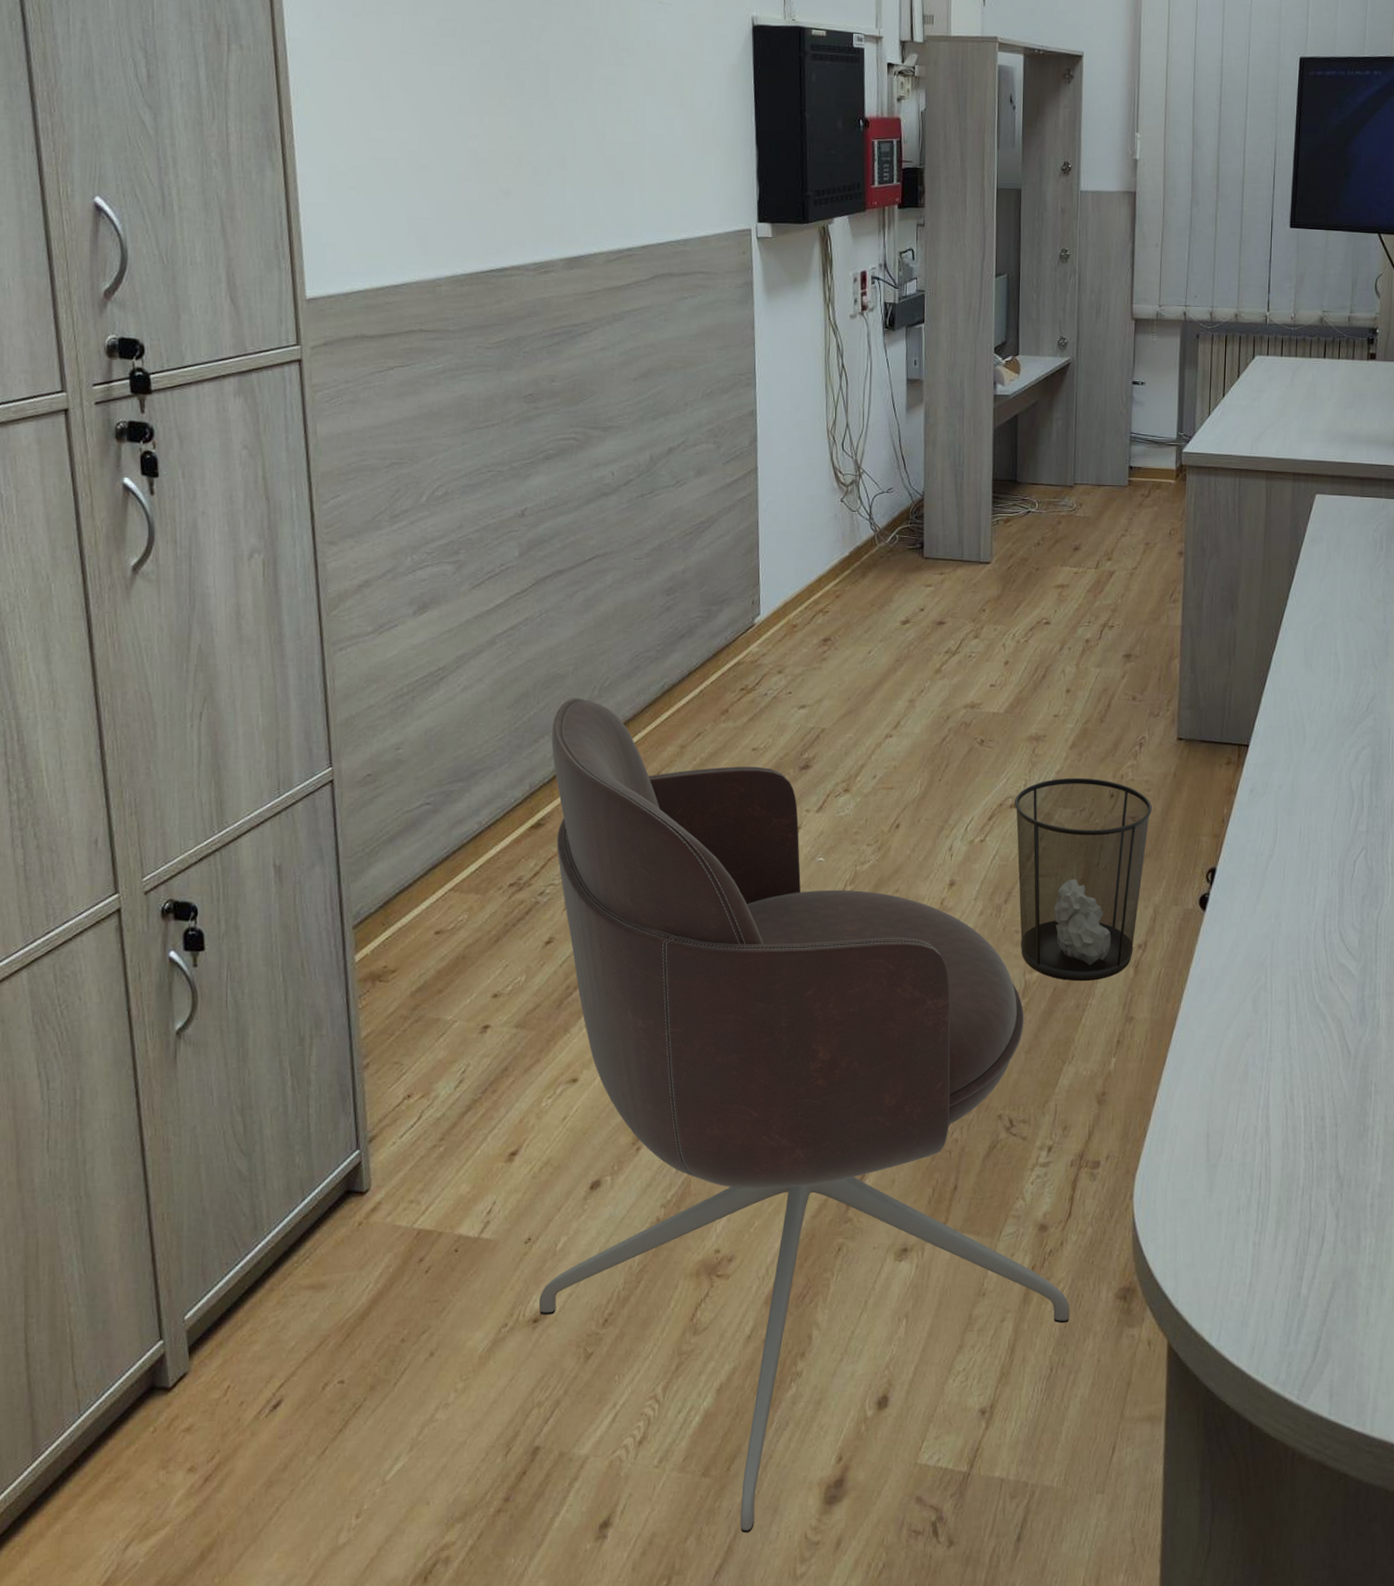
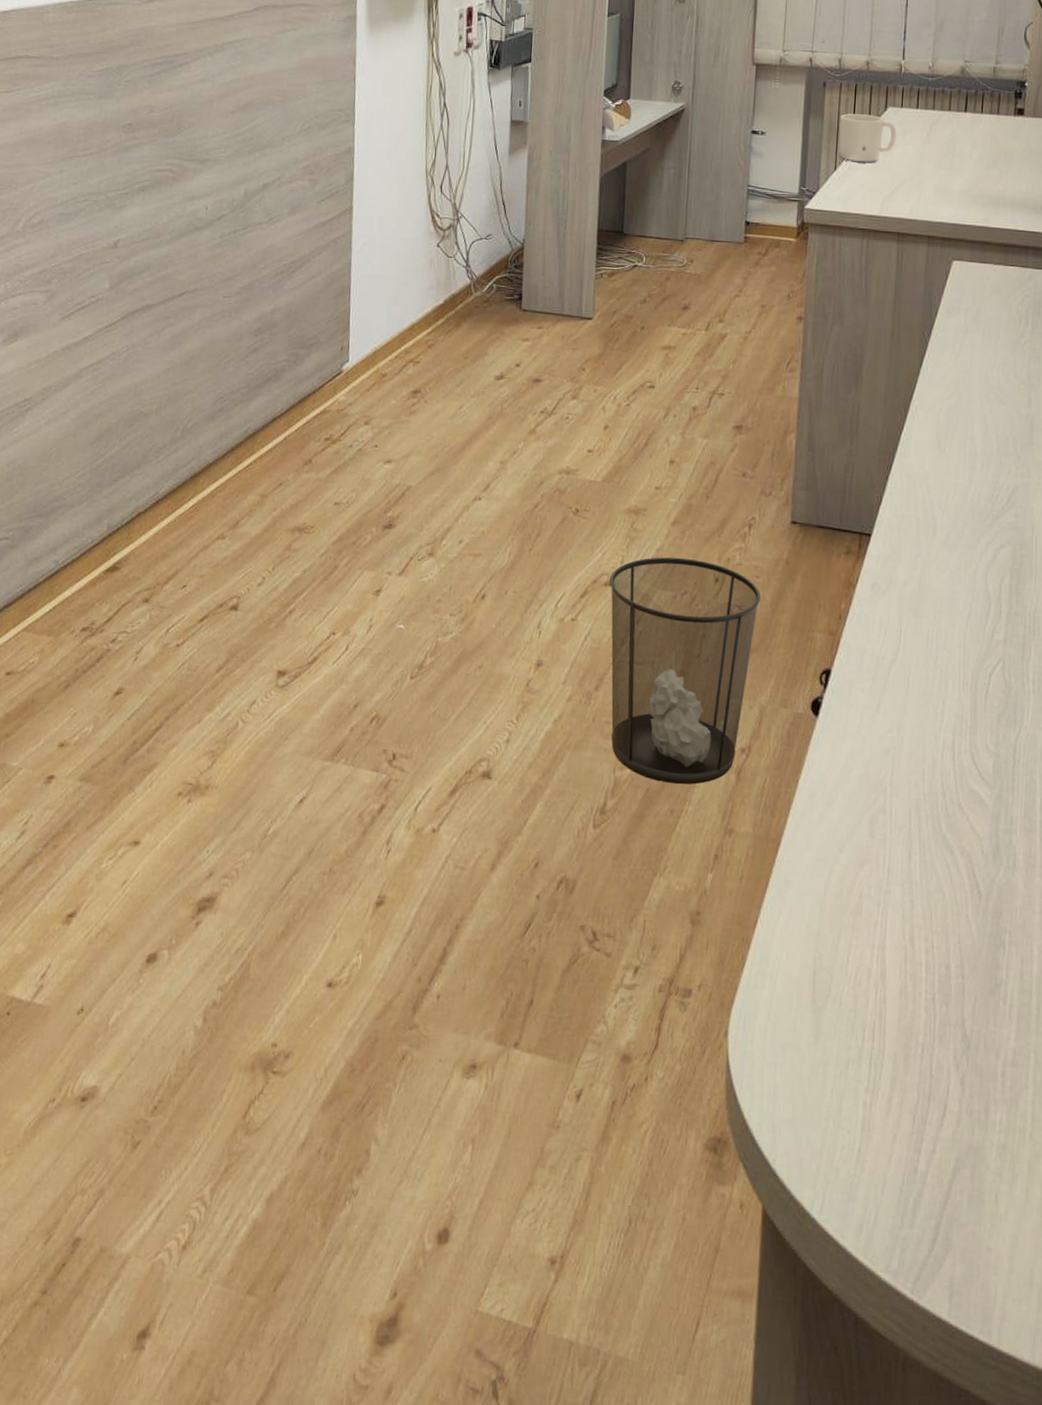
office chair: present [539,698,1070,1533] -> none [88,438,653,1366]
mug: none [1212,363,1264,408] -> present [838,113,897,163]

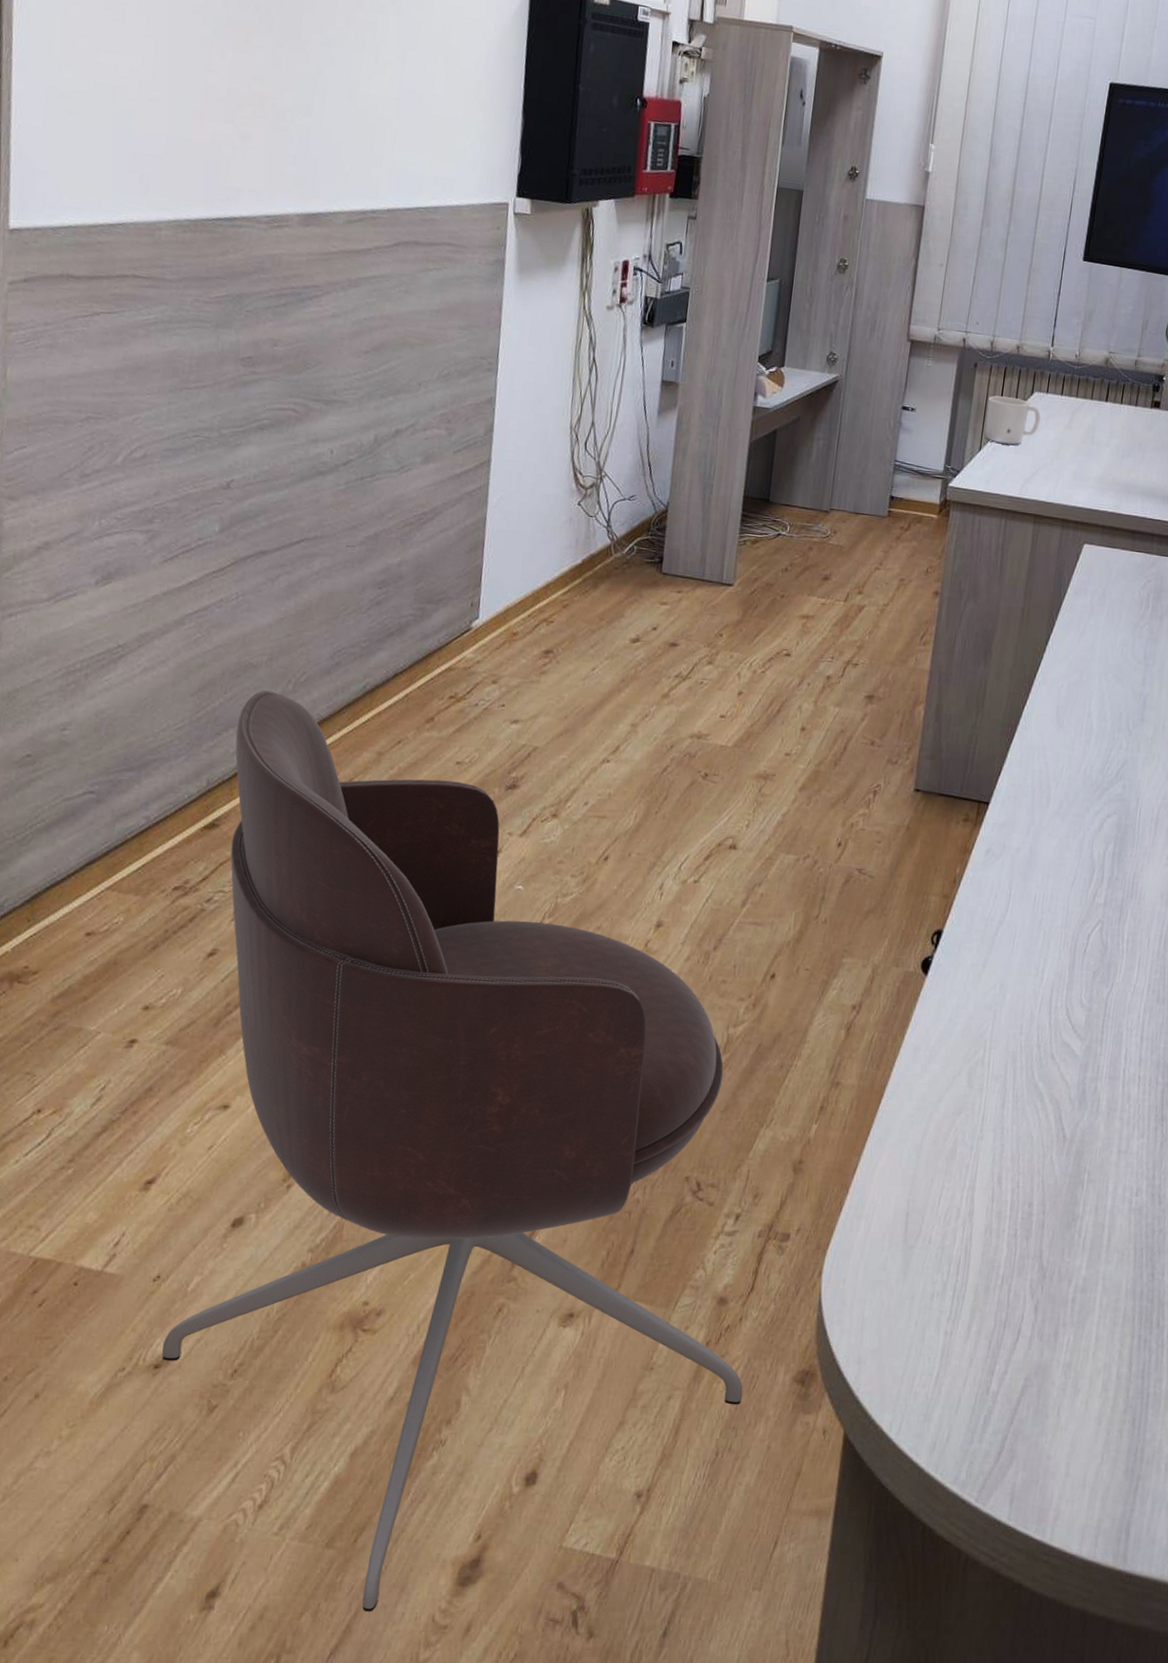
office chair: none [88,438,653,1366] -> present [162,690,743,1612]
waste bin: present [610,557,762,785] -> none [726,821,881,1041]

